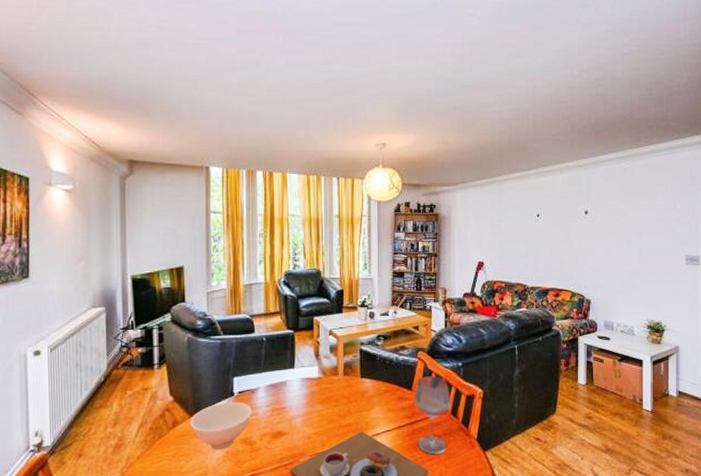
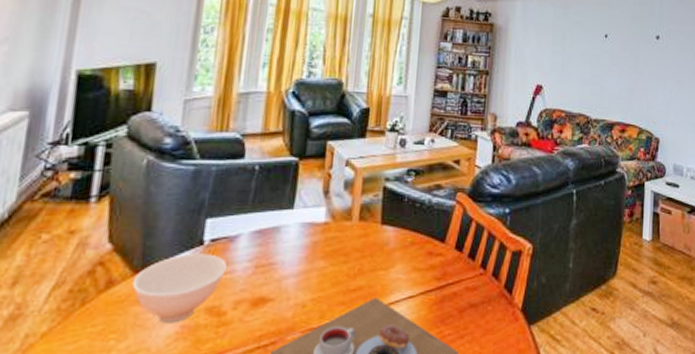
wine glass: present [413,376,452,455] -> none [446,225,494,330]

